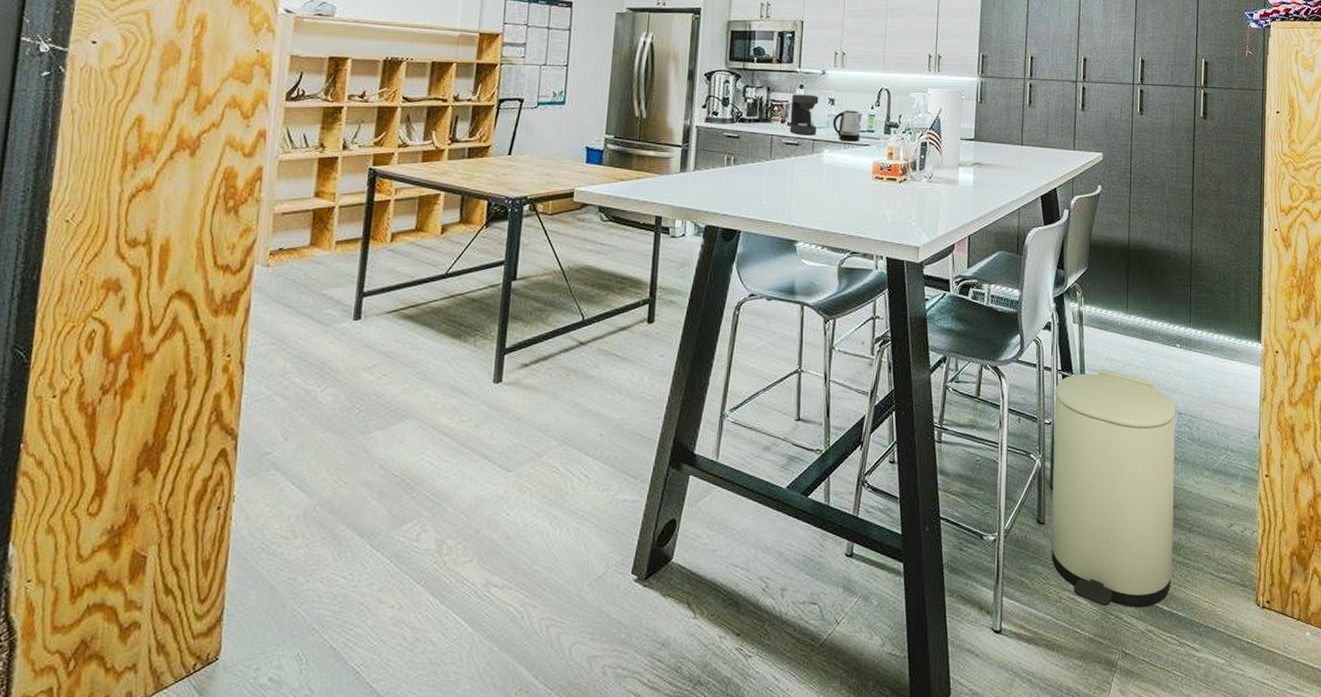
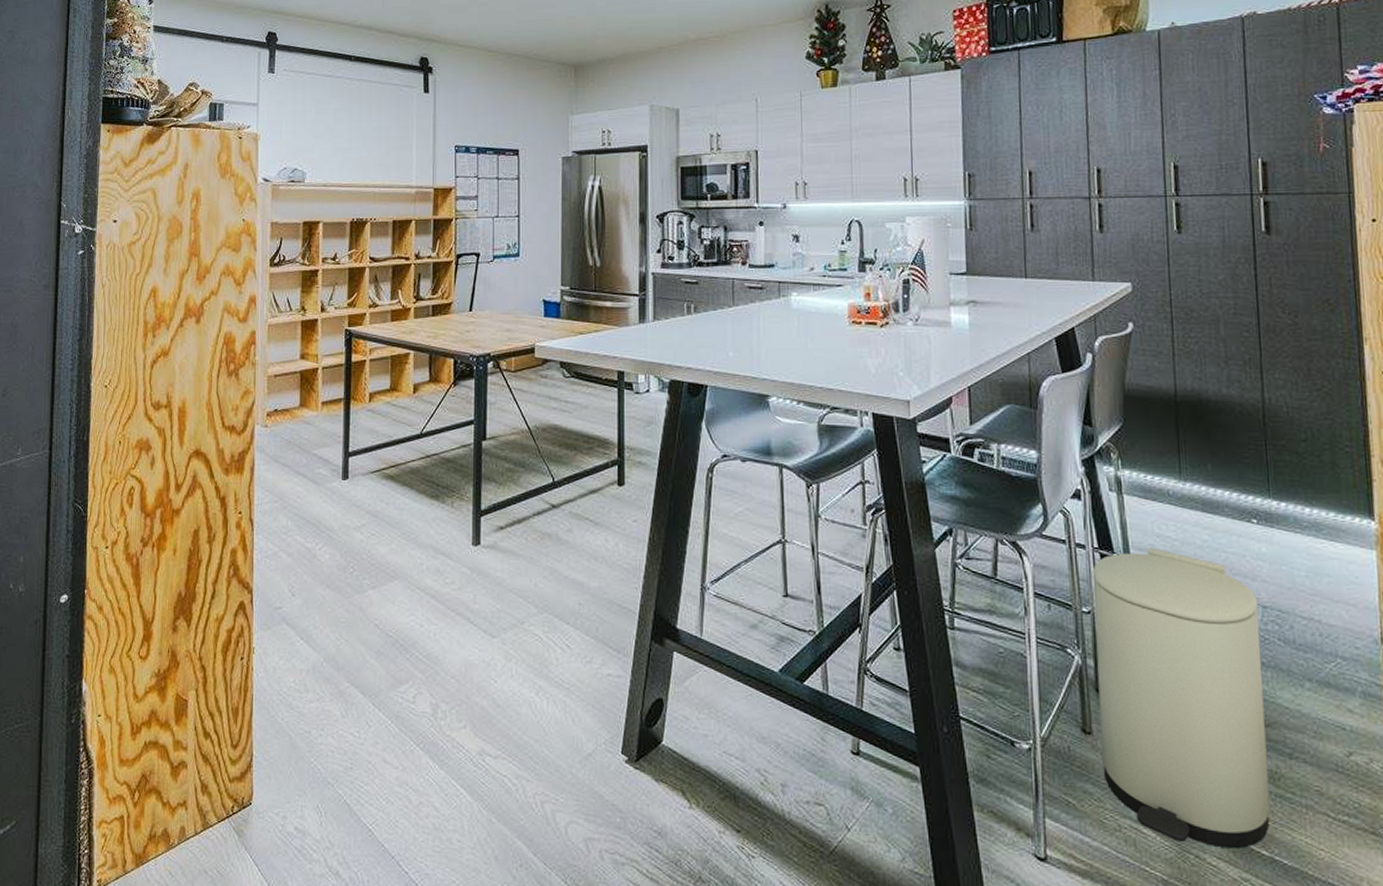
coffee maker: present [789,94,819,136] -> none [751,232,782,278]
kettle: present [832,109,863,142] -> none [798,246,832,282]

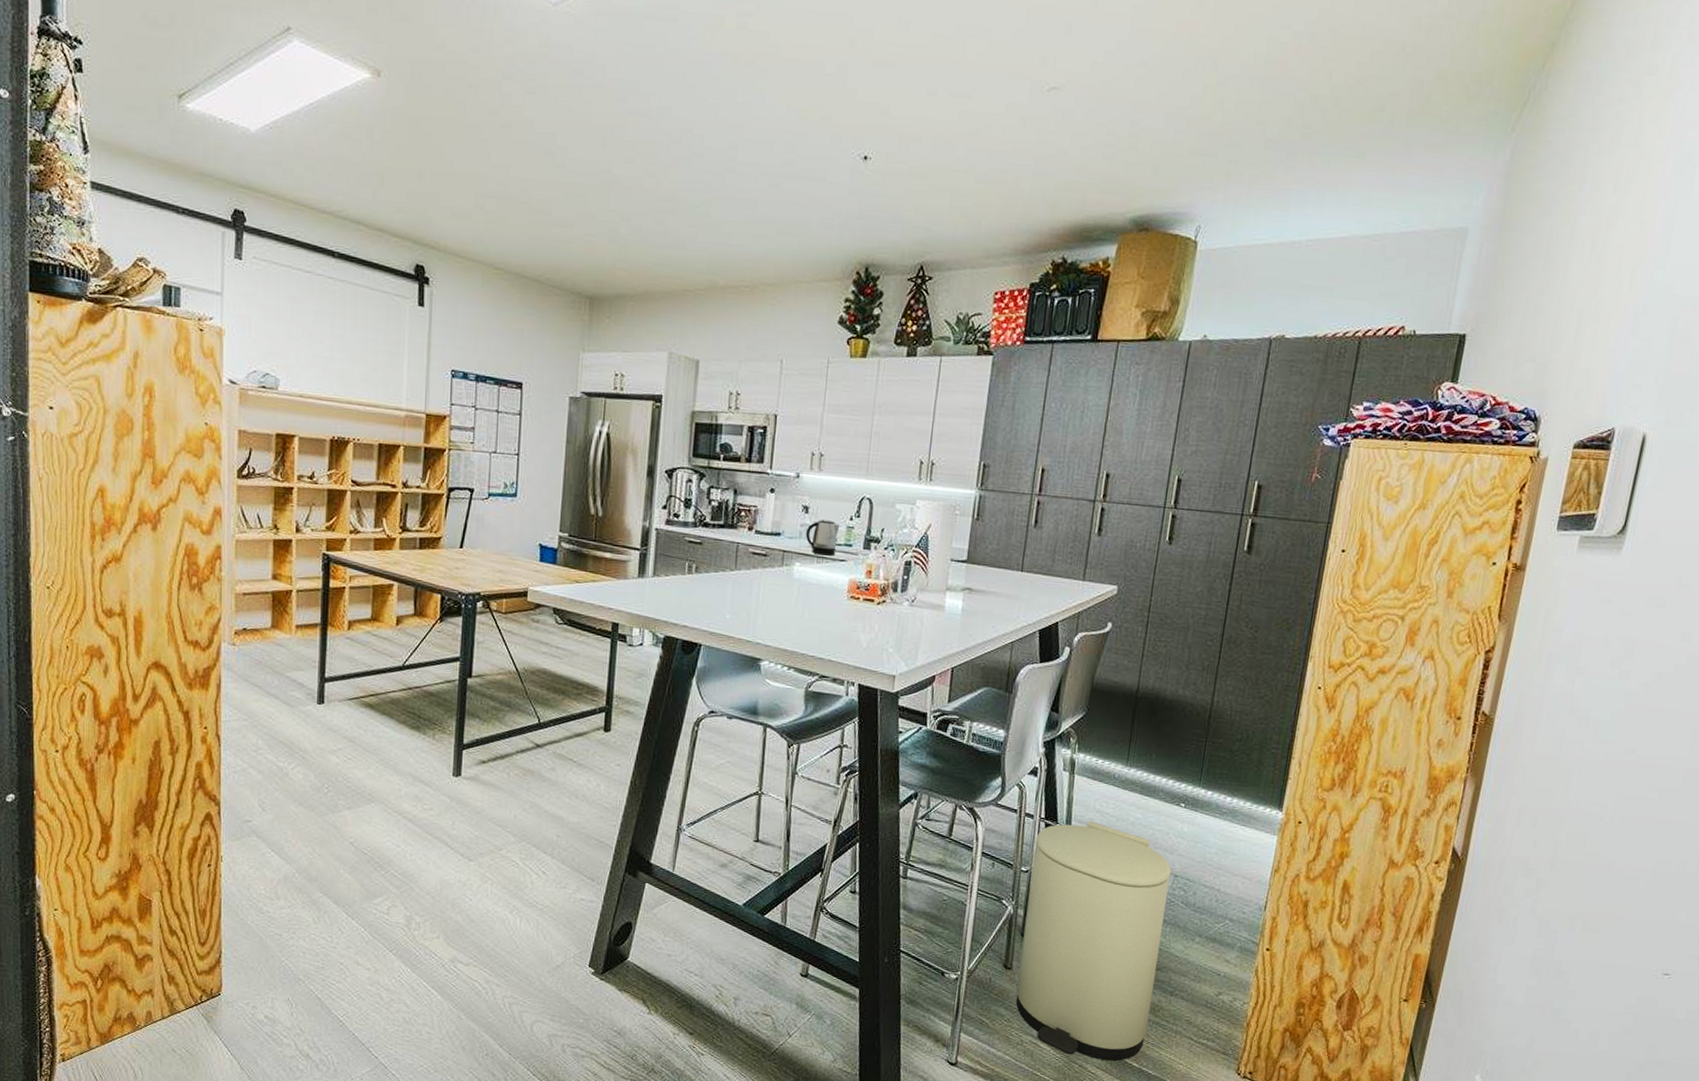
kettle: none [798,246,832,282] -> present [805,519,840,556]

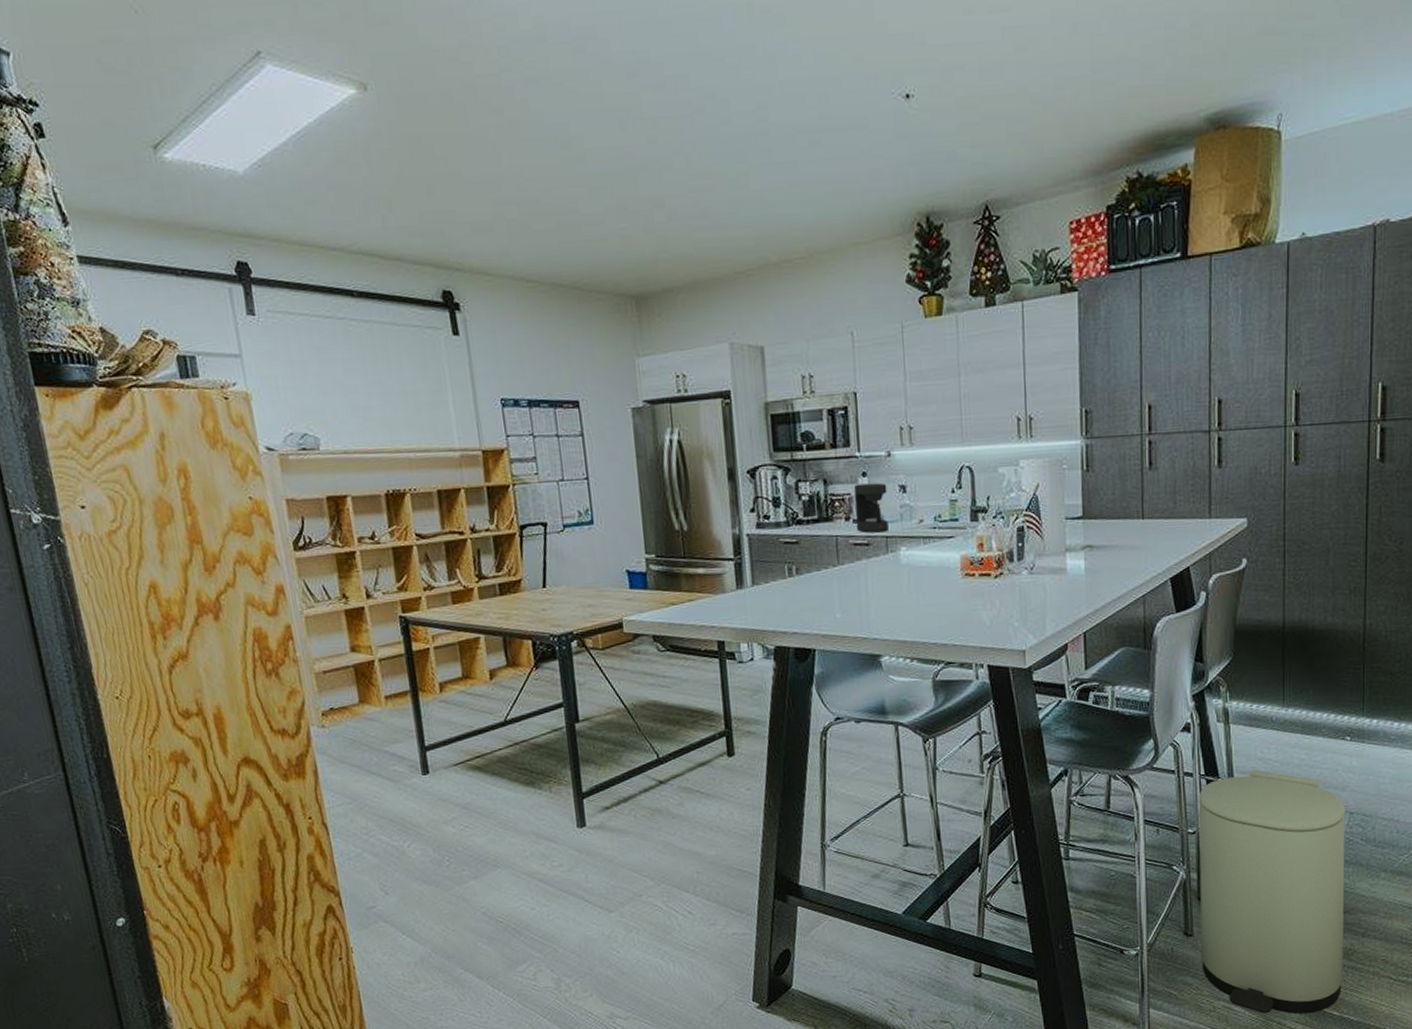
coffee maker: none [757,498,792,546] -> present [854,482,889,533]
kettle: present [805,519,840,556] -> none [906,495,943,535]

